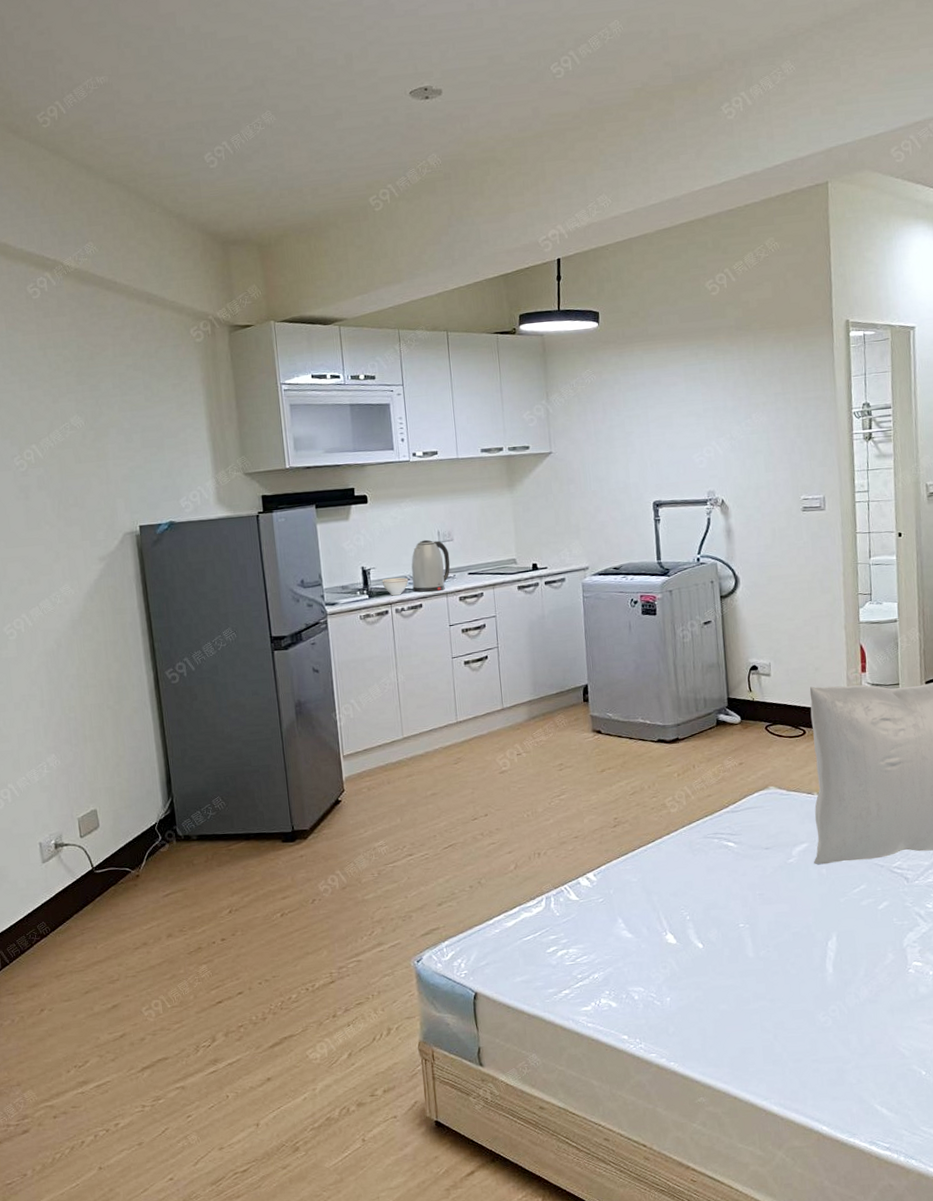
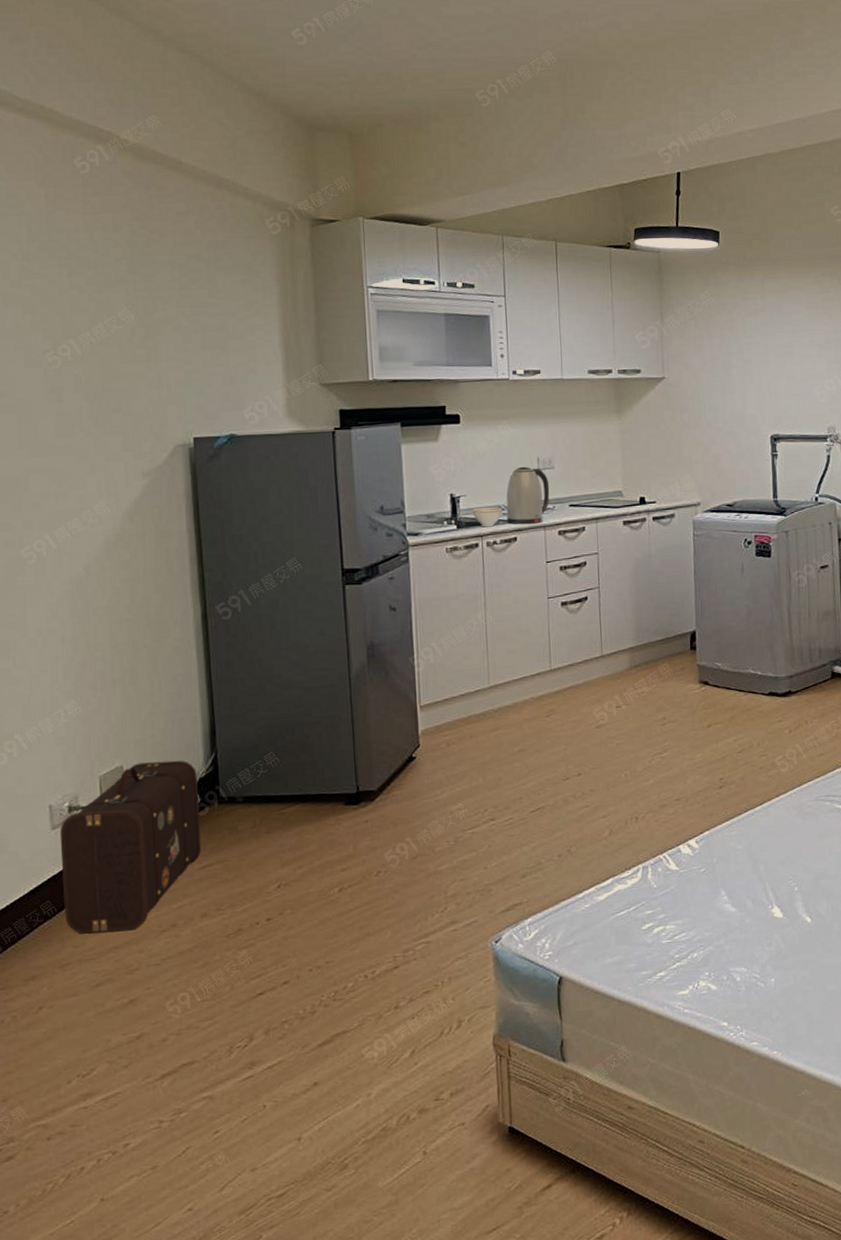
suitcase: none [49,804,164,950] -> present [60,760,202,934]

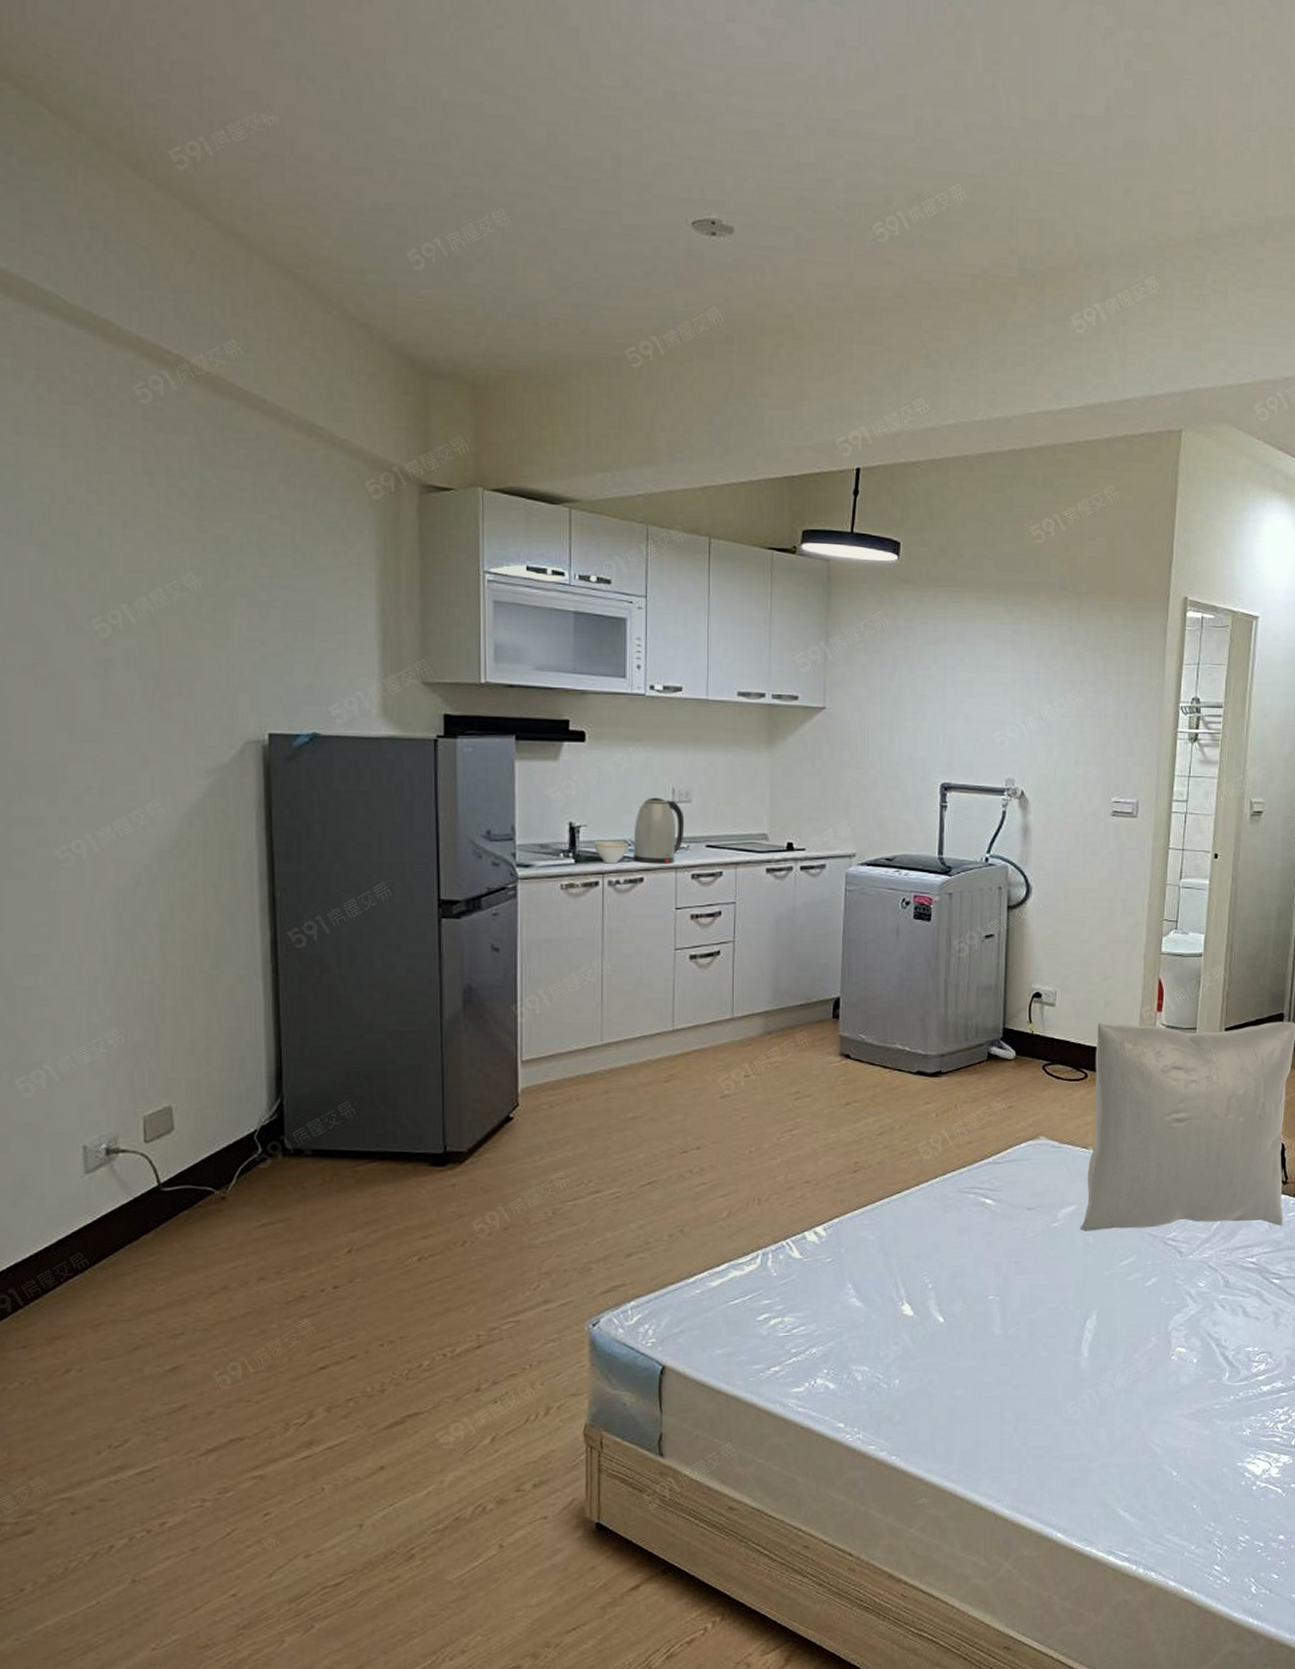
suitcase: present [60,760,202,934] -> none [95,1104,261,1292]

